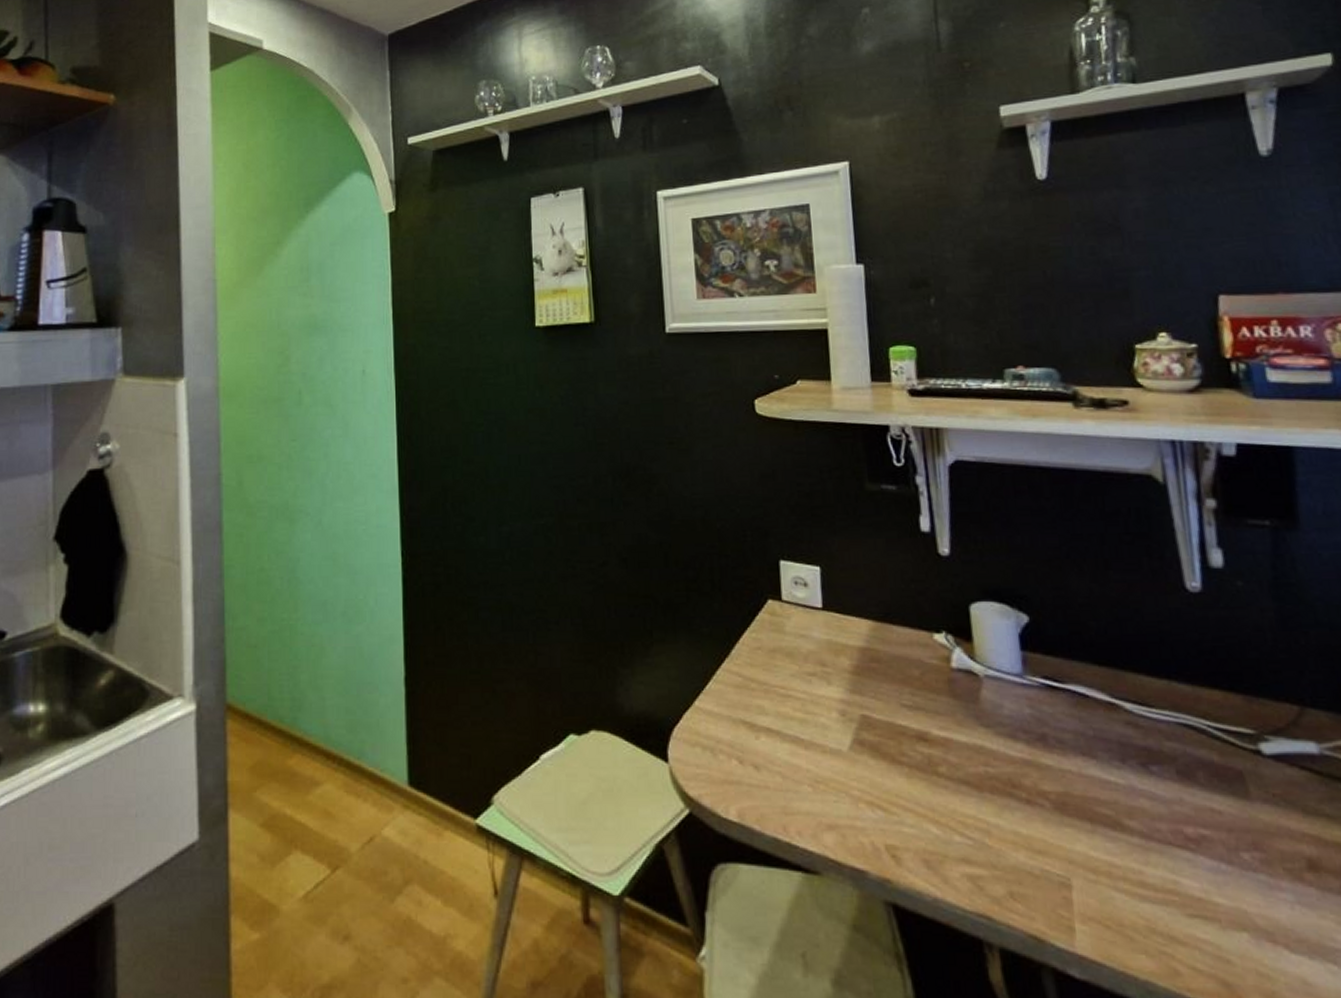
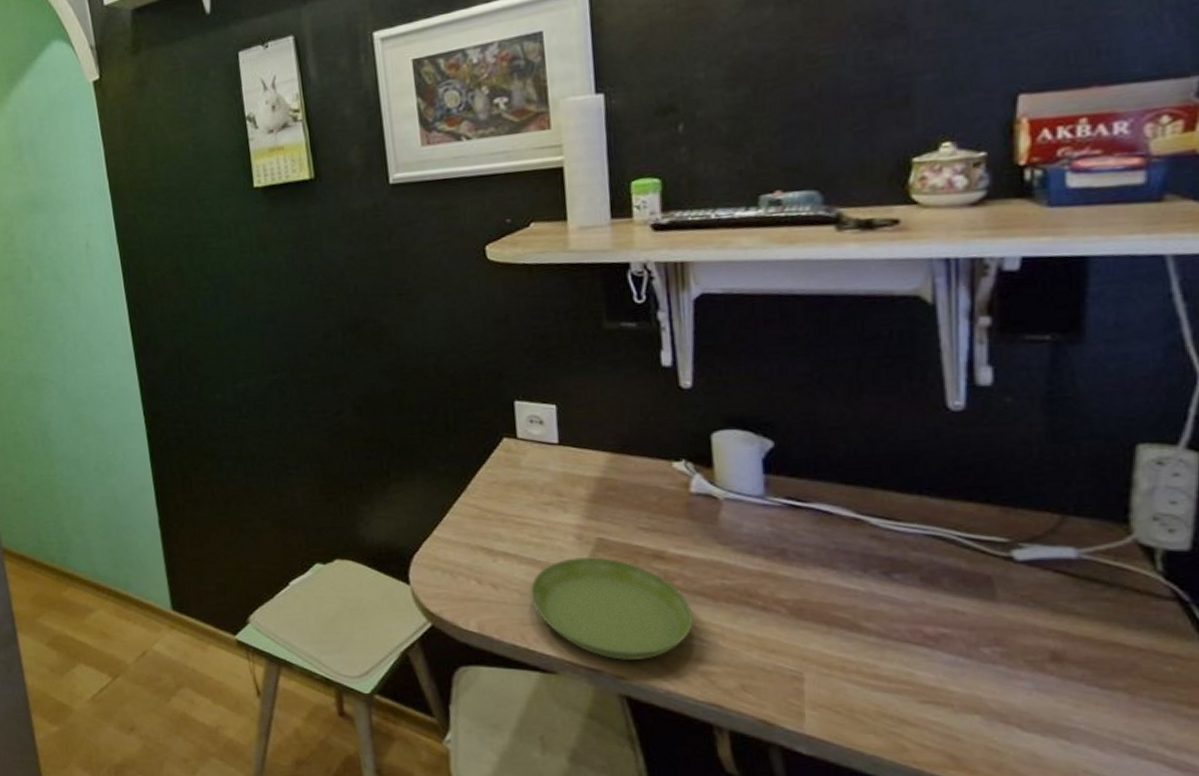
saucer: none [792,735,960,859] -> present [530,556,694,660]

